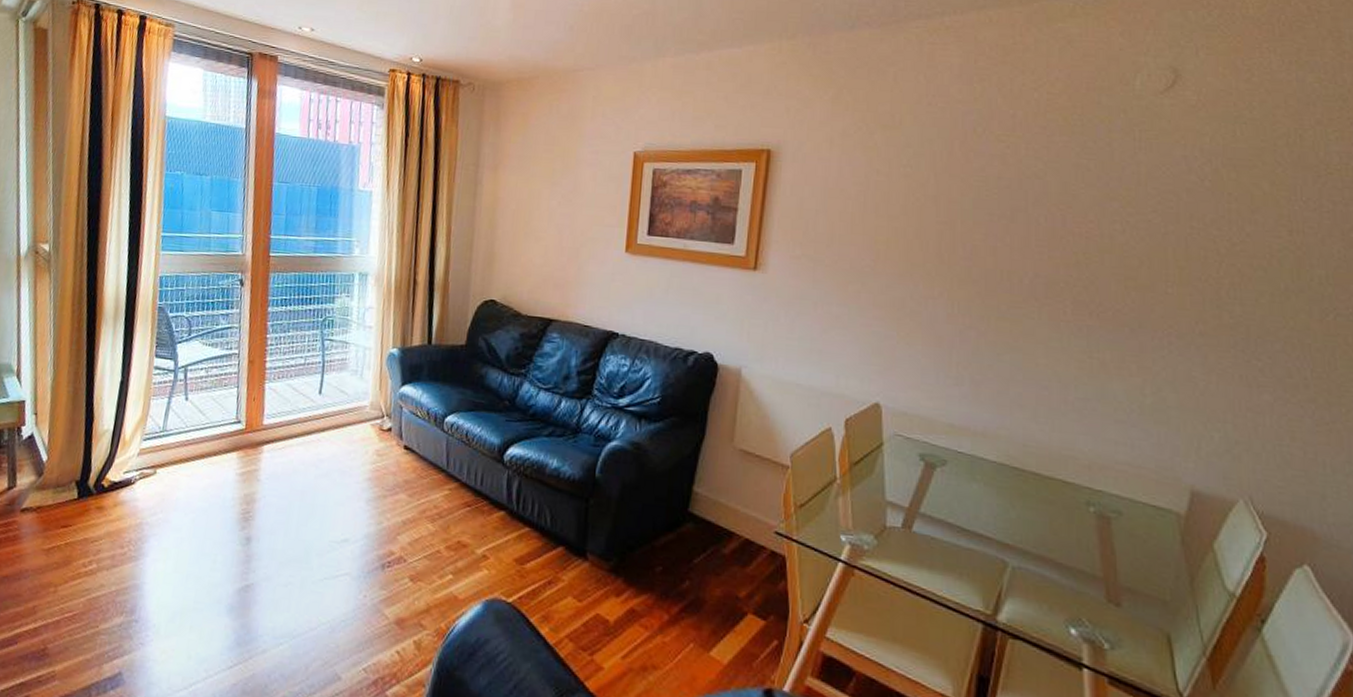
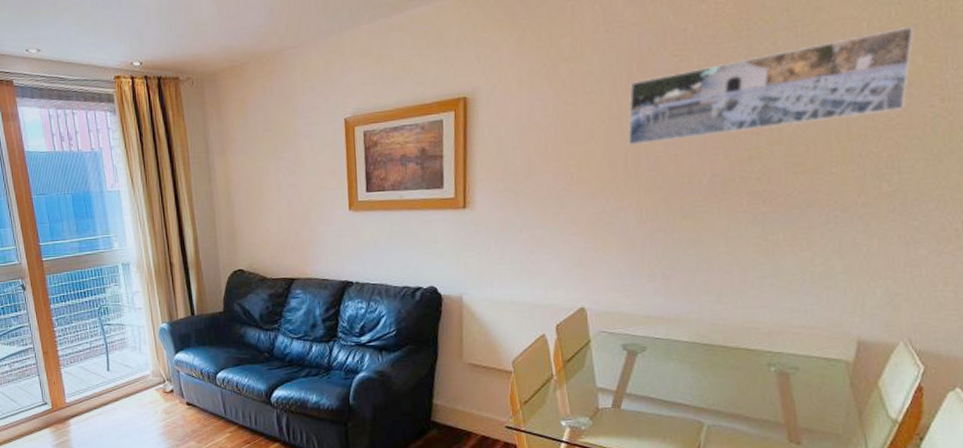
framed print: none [943,148,1261,237] -> present [628,25,915,146]

